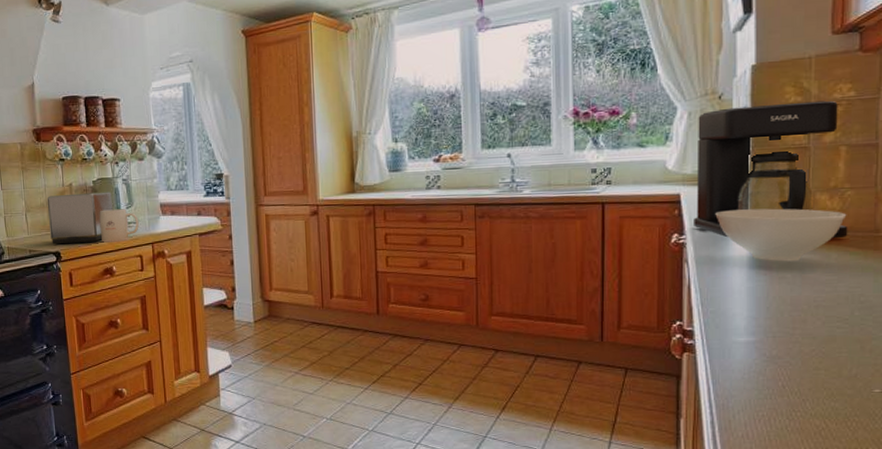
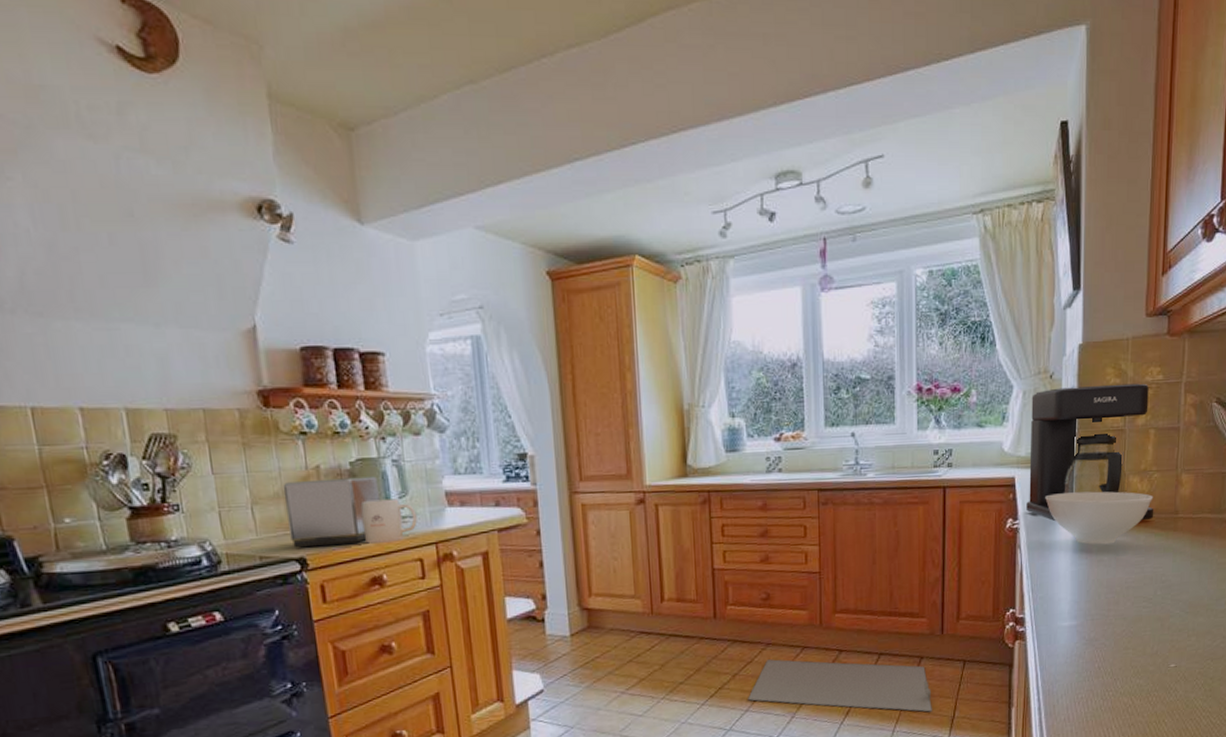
door mat: none [407,354,592,415] -> present [748,659,932,712]

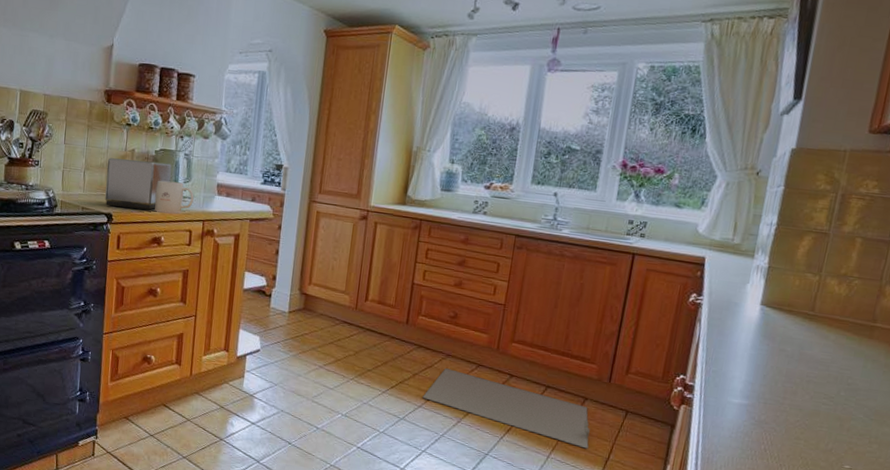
coffee maker: present [1026,383,1154,522] -> none [712,184,862,323]
bowl: present [1045,491,1154,545] -> none [733,279,851,338]

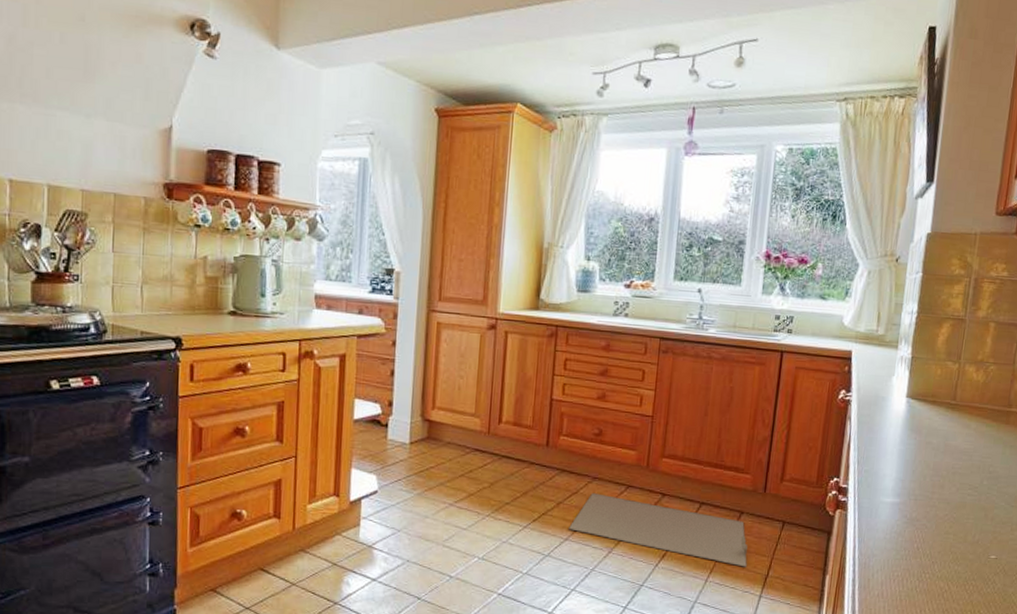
toaster: present [105,158,172,210] -> none [171,268,256,331]
mug: present [154,180,194,215] -> none [236,293,287,334]

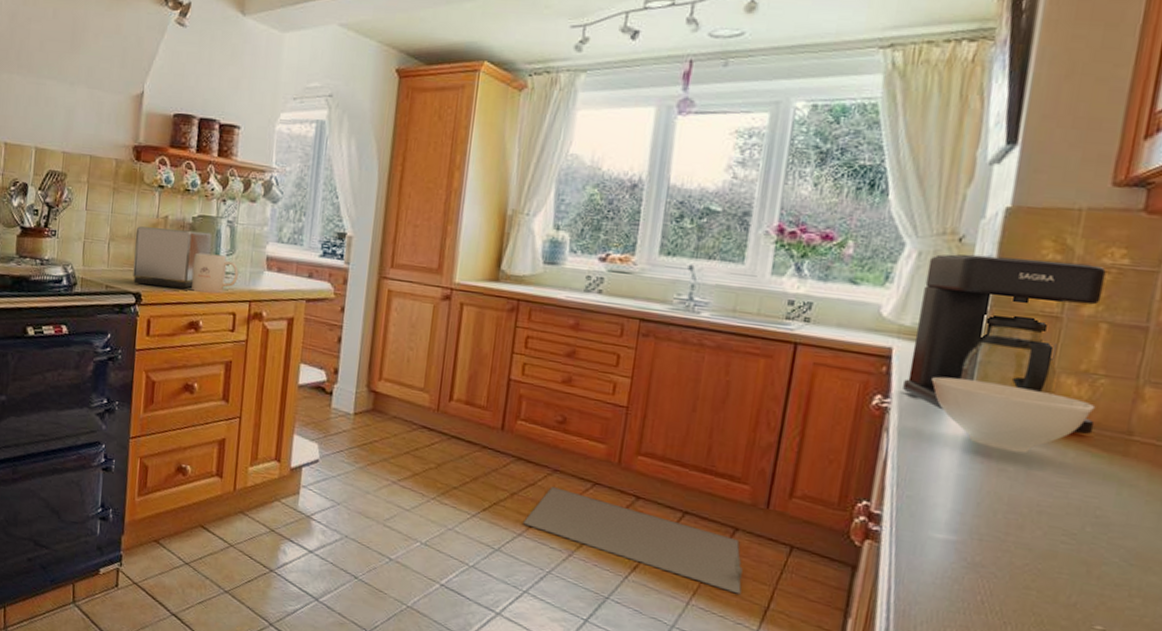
toaster: none [171,268,256,331] -> present [133,226,212,289]
mug: none [236,293,287,334] -> present [191,252,239,294]
coffee maker: none [860,271,993,410] -> present [903,254,1106,435]
bowl: none [880,372,988,428] -> present [931,376,1096,454]

